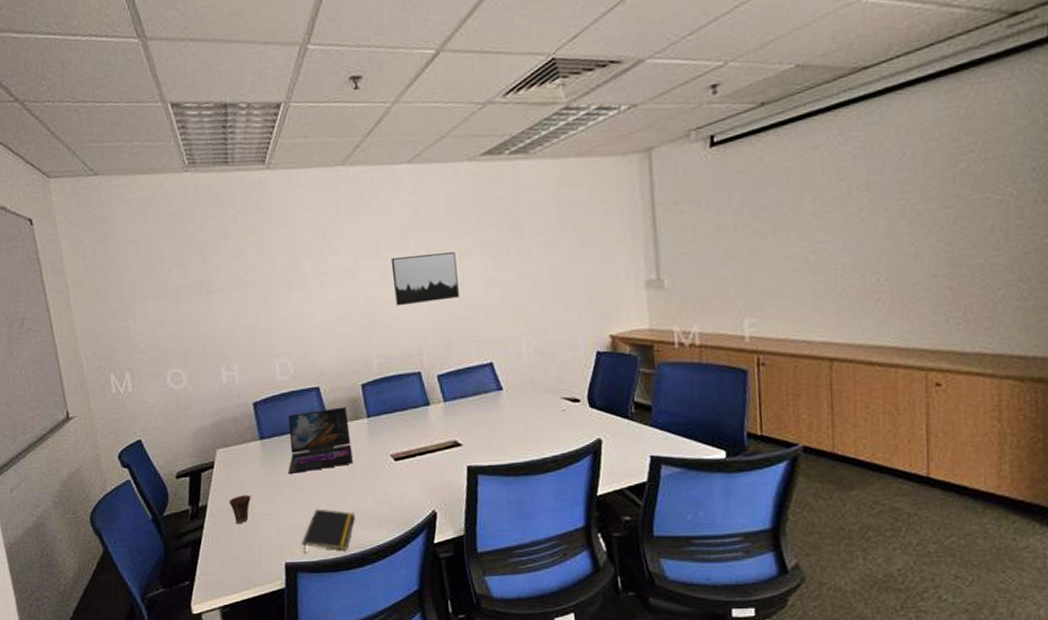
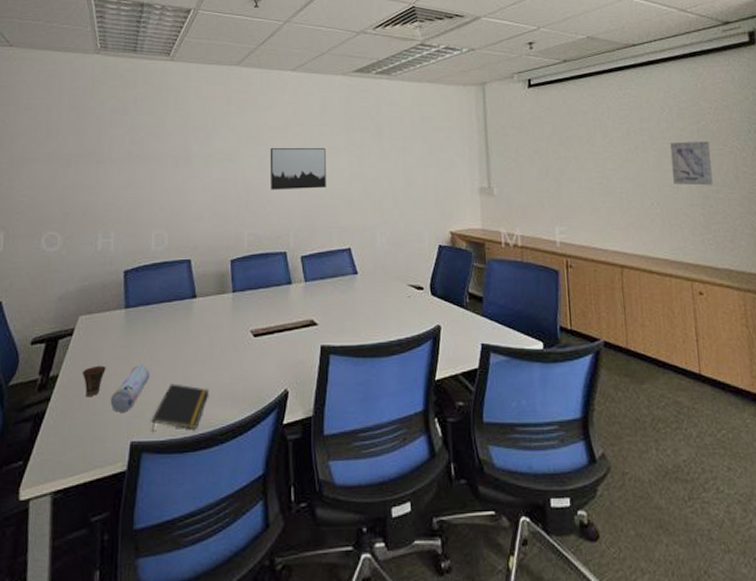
pencil case: none [259,492,295,537] -> present [110,364,150,412]
laptop: present [288,407,353,474] -> none [149,280,215,345]
wall art: none [909,190,970,253] -> present [670,141,713,186]

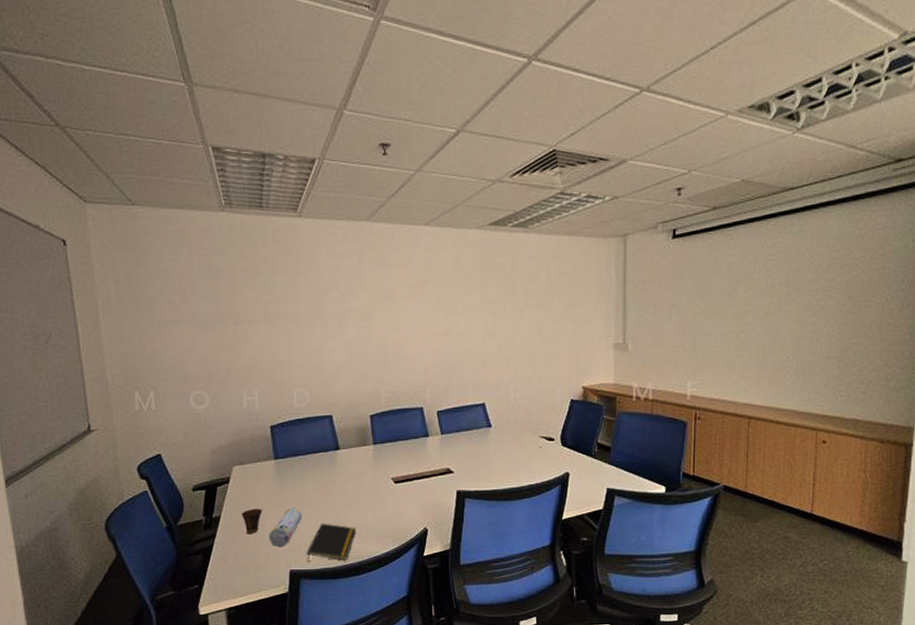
wall art: present [270,148,326,190] -> none [404,306,461,349]
wall art: present [670,141,713,186] -> none [814,293,857,338]

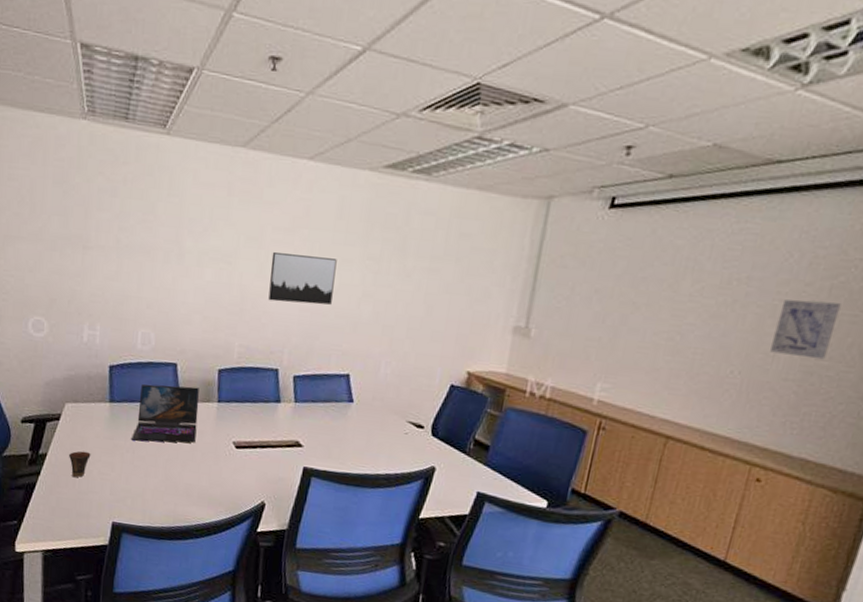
pencil case: present [268,507,302,546] -> none [94,456,132,496]
laptop: none [299,434,358,491] -> present [131,384,199,443]
notepad: present [306,523,357,563] -> none [131,478,188,521]
wall art: none [404,306,461,349] -> present [268,252,337,305]
wall art: none [814,293,857,338] -> present [770,299,841,360]

